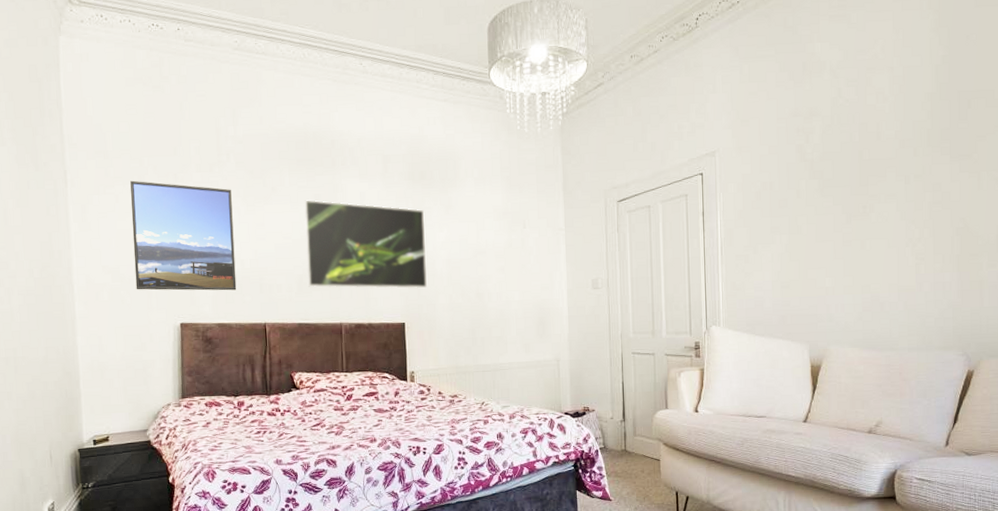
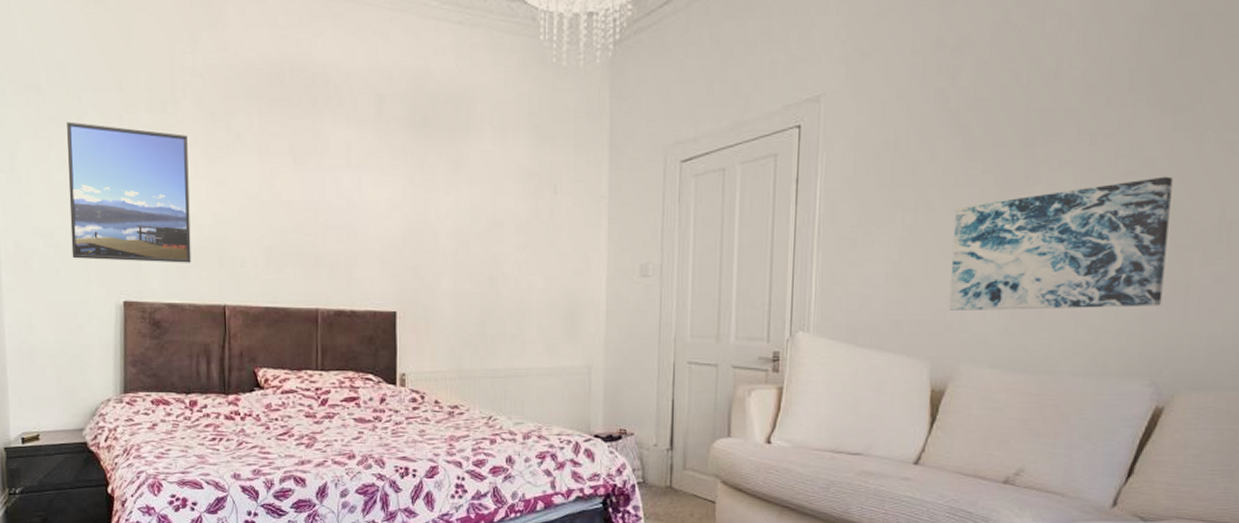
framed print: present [303,200,427,289] -> none [275,150,427,269]
wall art: none [817,204,964,306] -> present [948,176,1173,310]

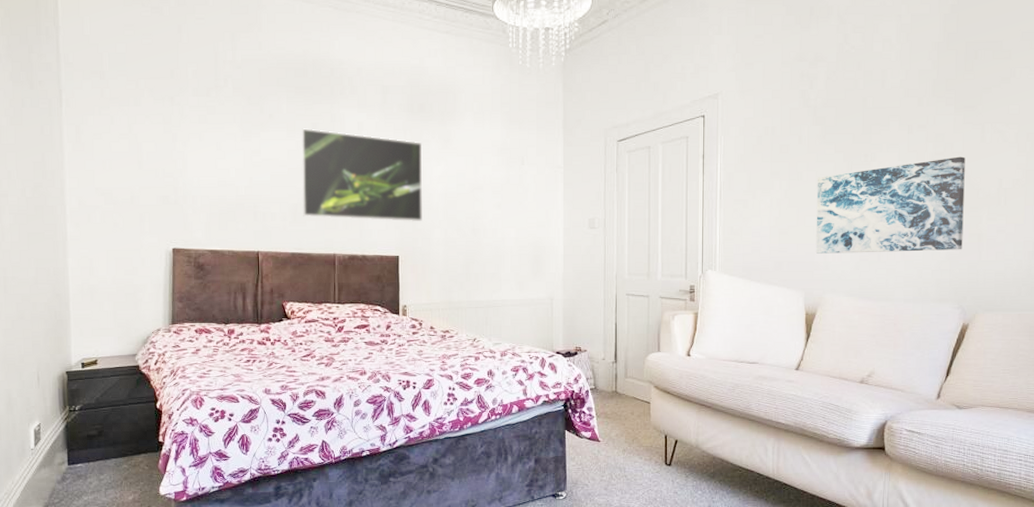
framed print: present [67,121,191,263] -> none [126,102,231,217]
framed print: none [275,150,427,269] -> present [300,128,423,222]

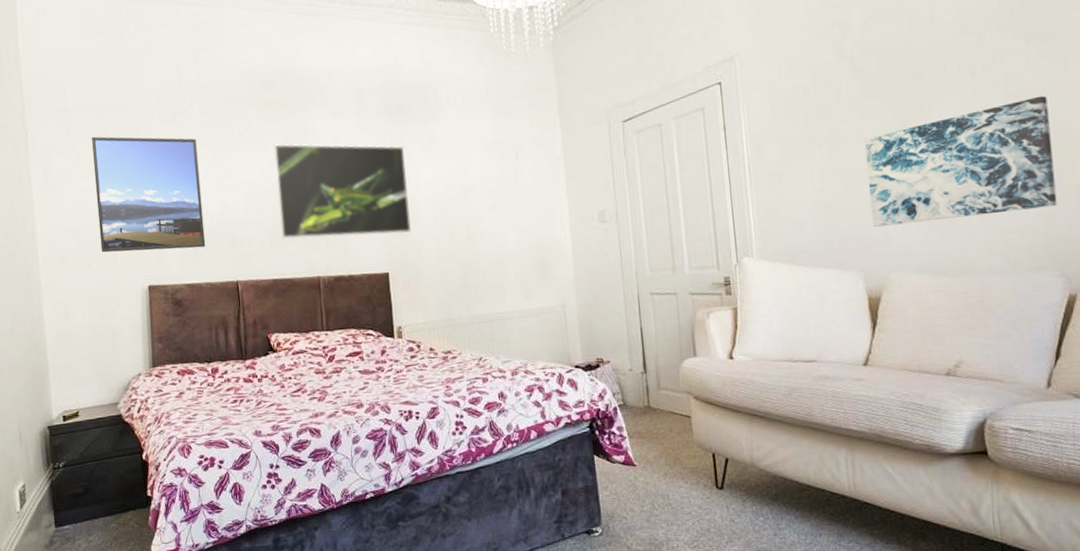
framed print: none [126,102,231,217] -> present [92,136,206,253]

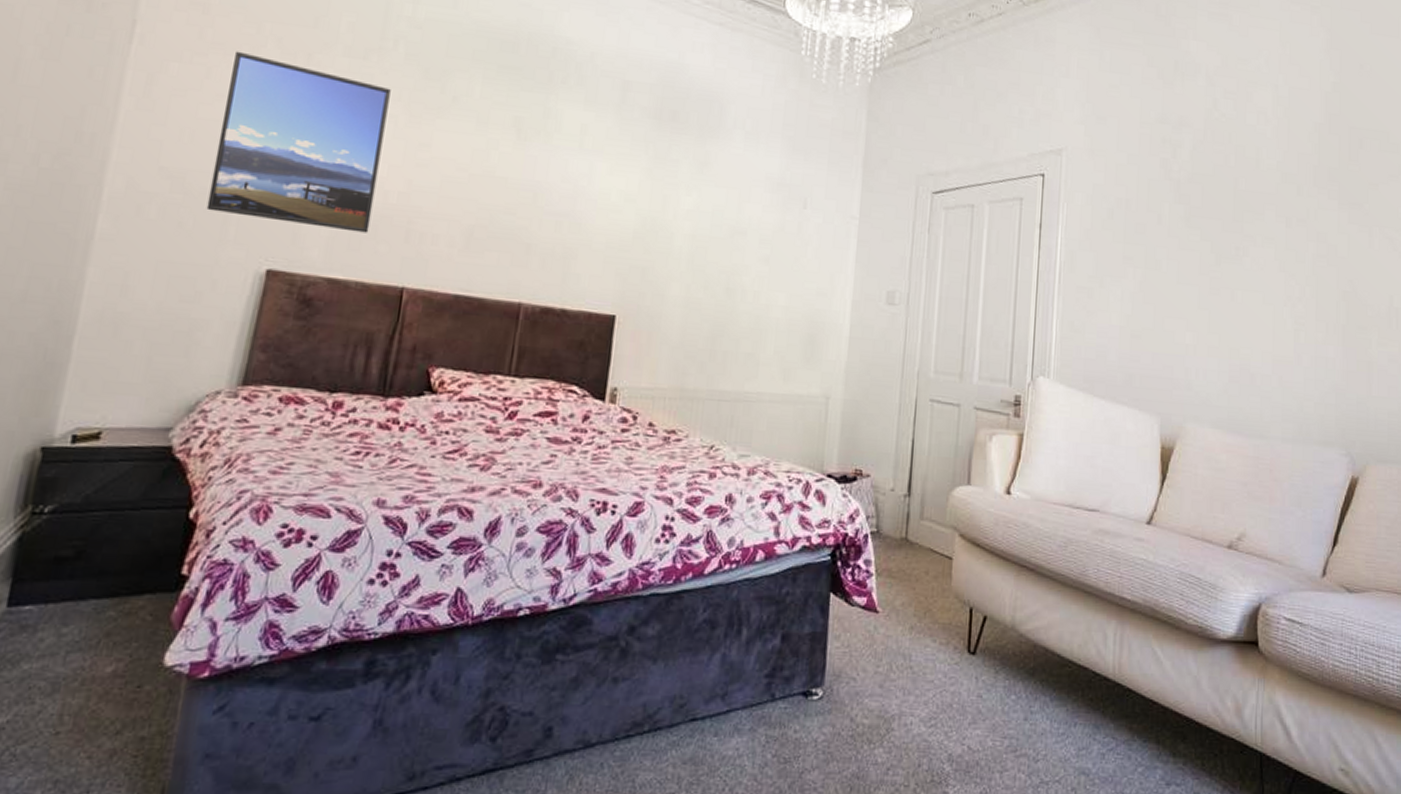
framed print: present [272,143,411,239] -> none [481,121,669,270]
wall art: present [864,95,1057,227] -> none [1175,262,1351,380]

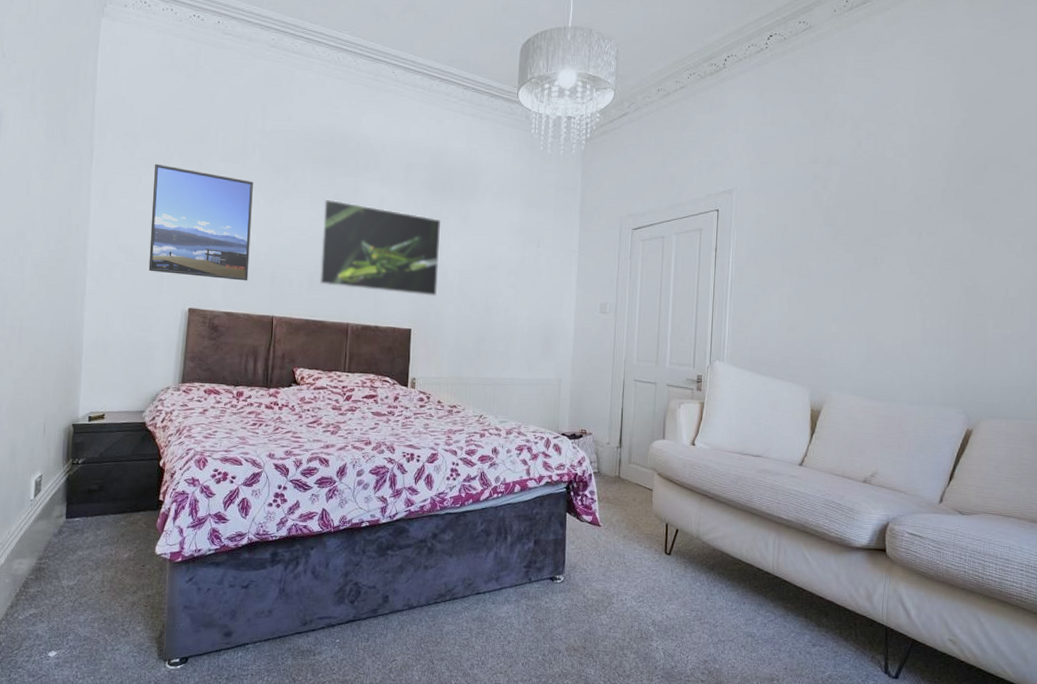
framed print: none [481,121,669,270] -> present [319,199,442,297]

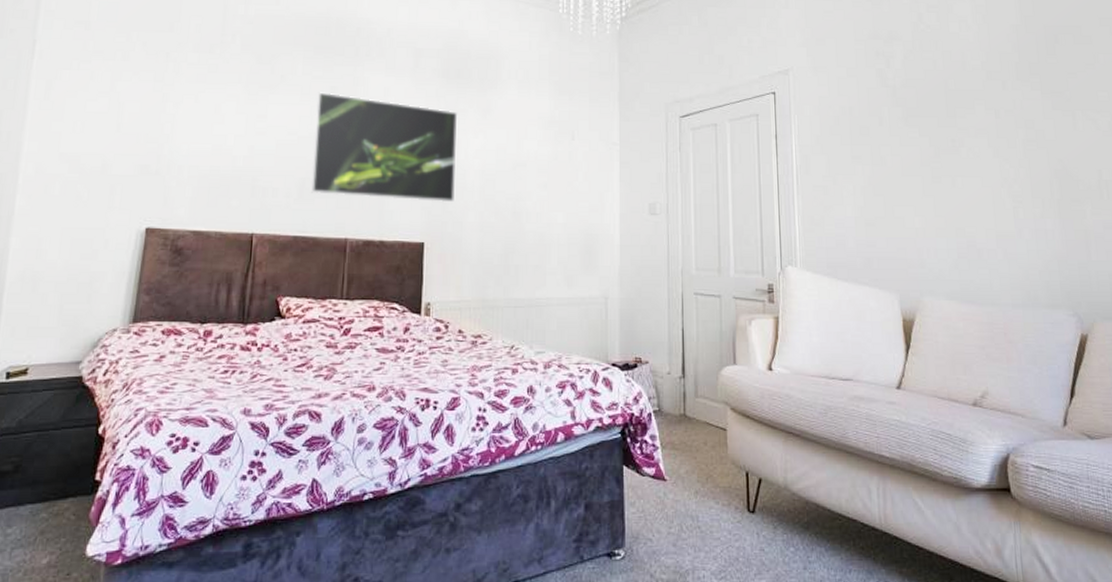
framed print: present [148,163,253,281] -> none [97,56,232,192]

